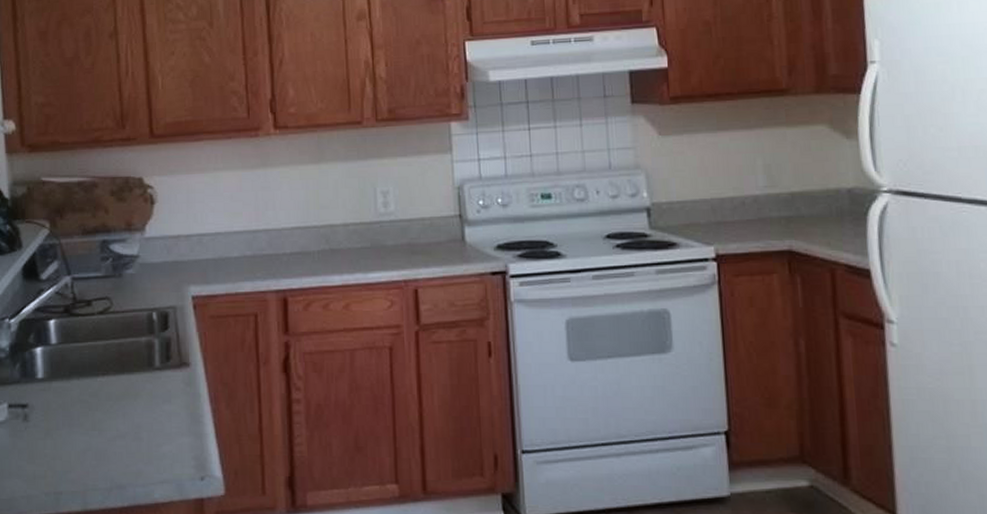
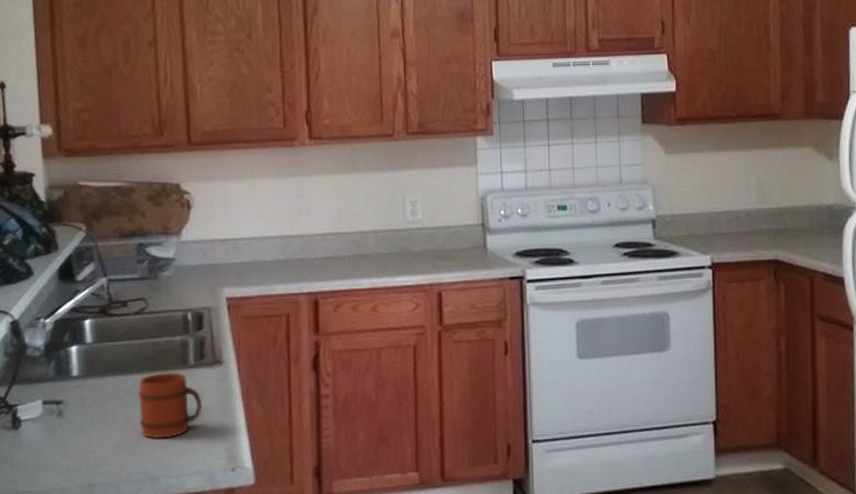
mug: none [103,374,169,446] -> present [138,372,202,439]

